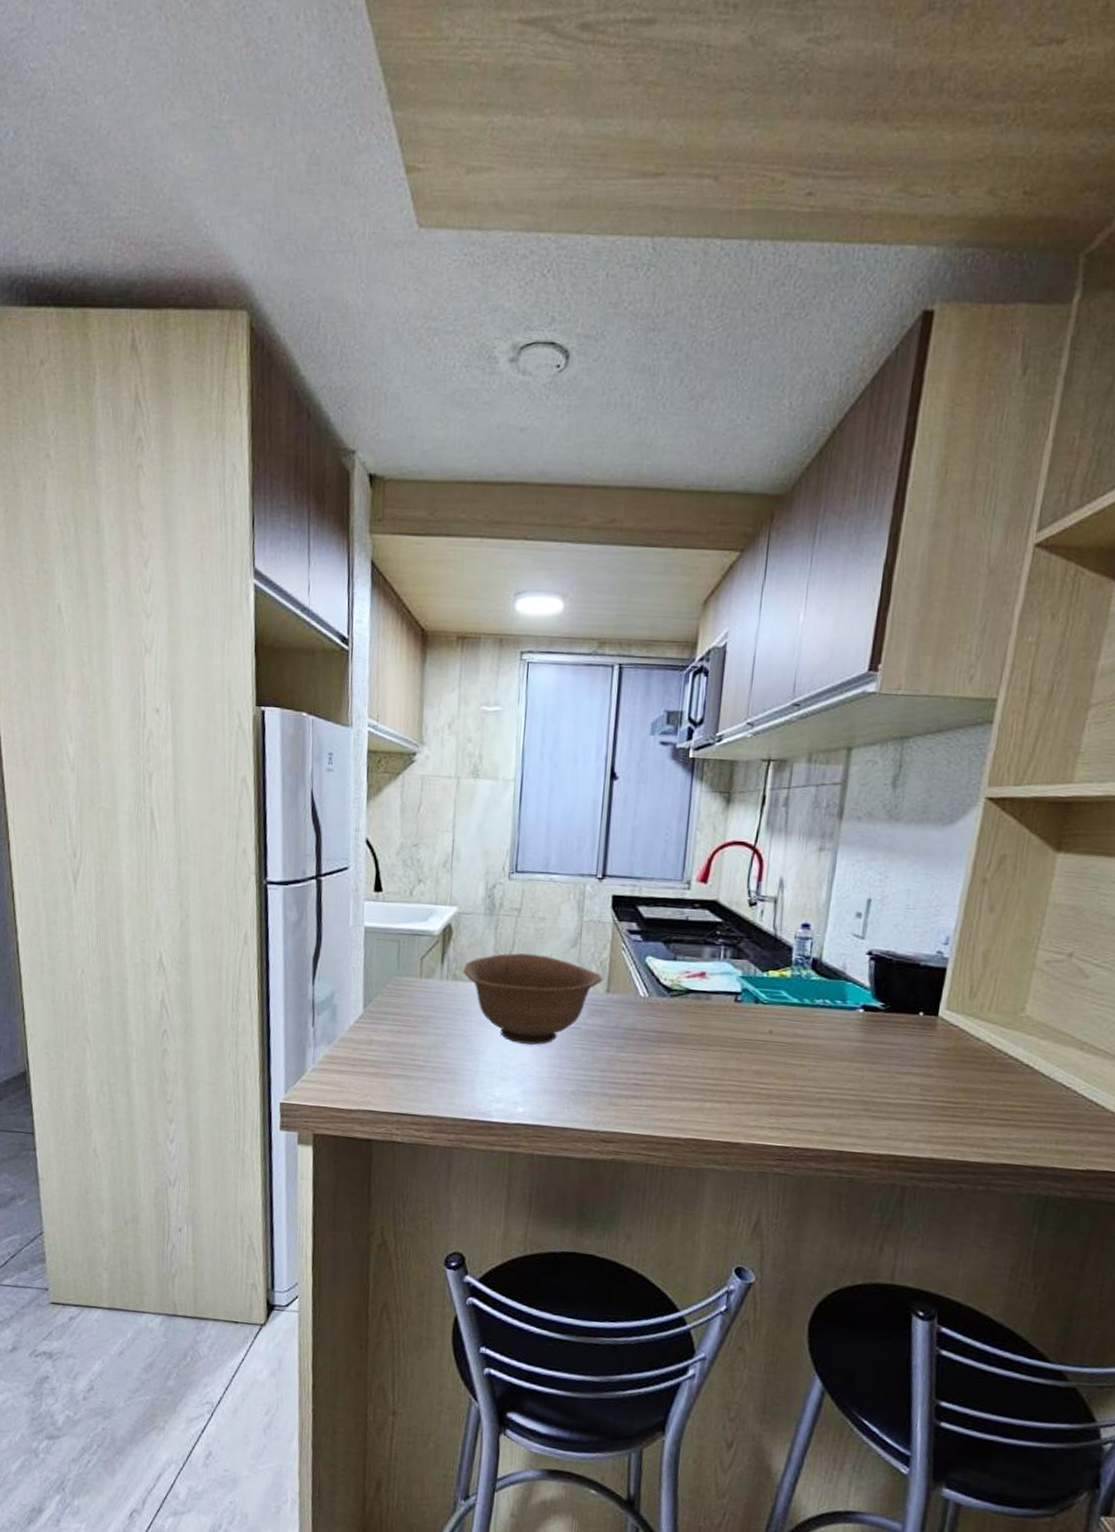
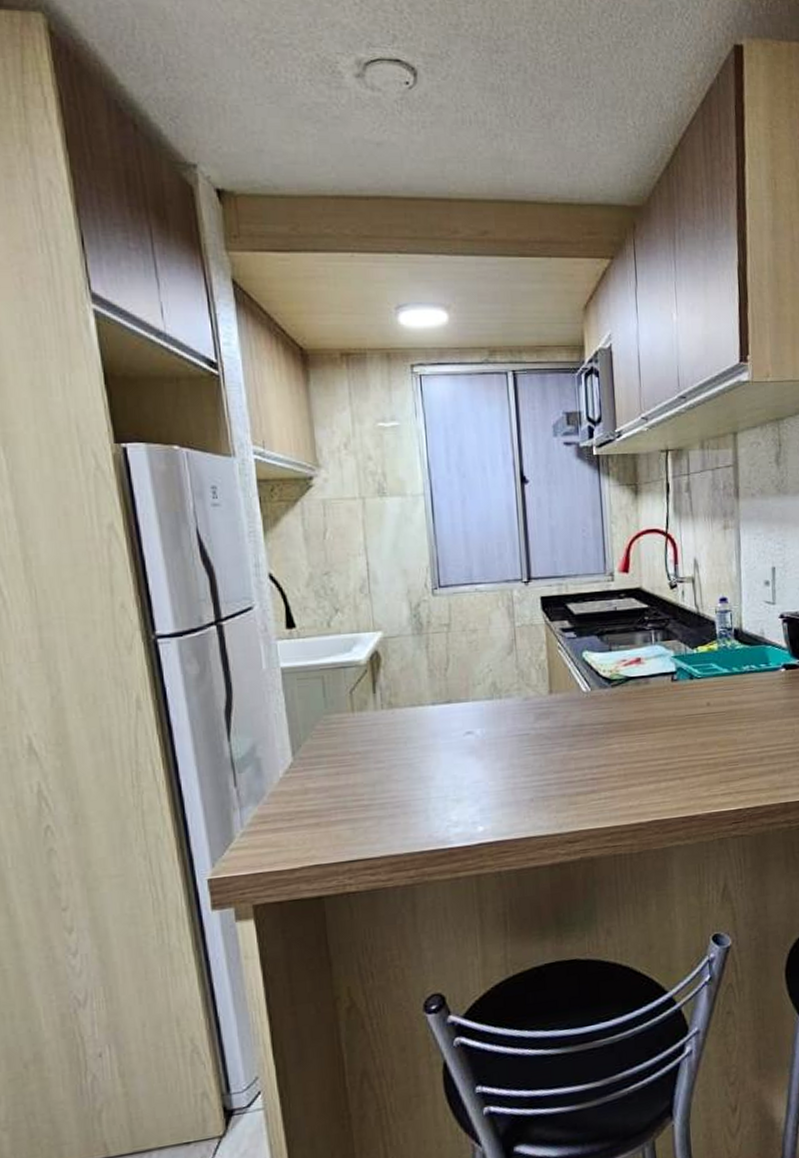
bowl: present [463,953,602,1045] -> none [398,667,543,762]

